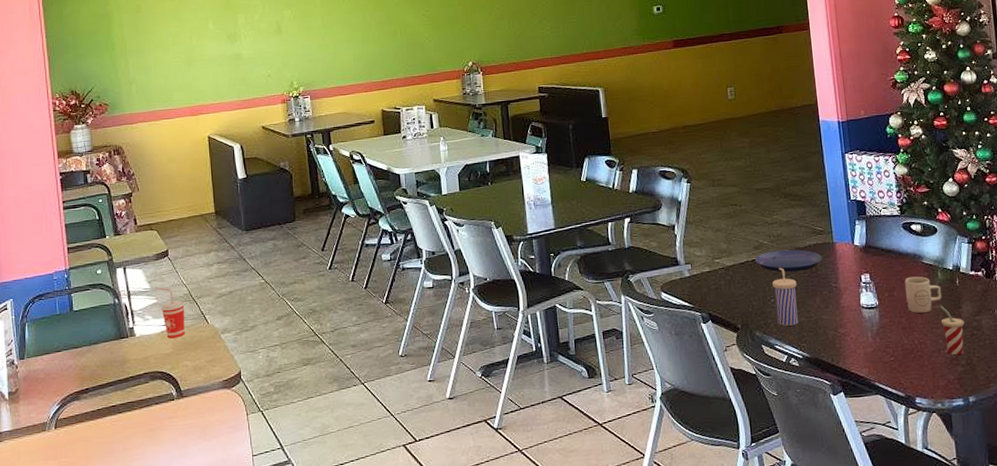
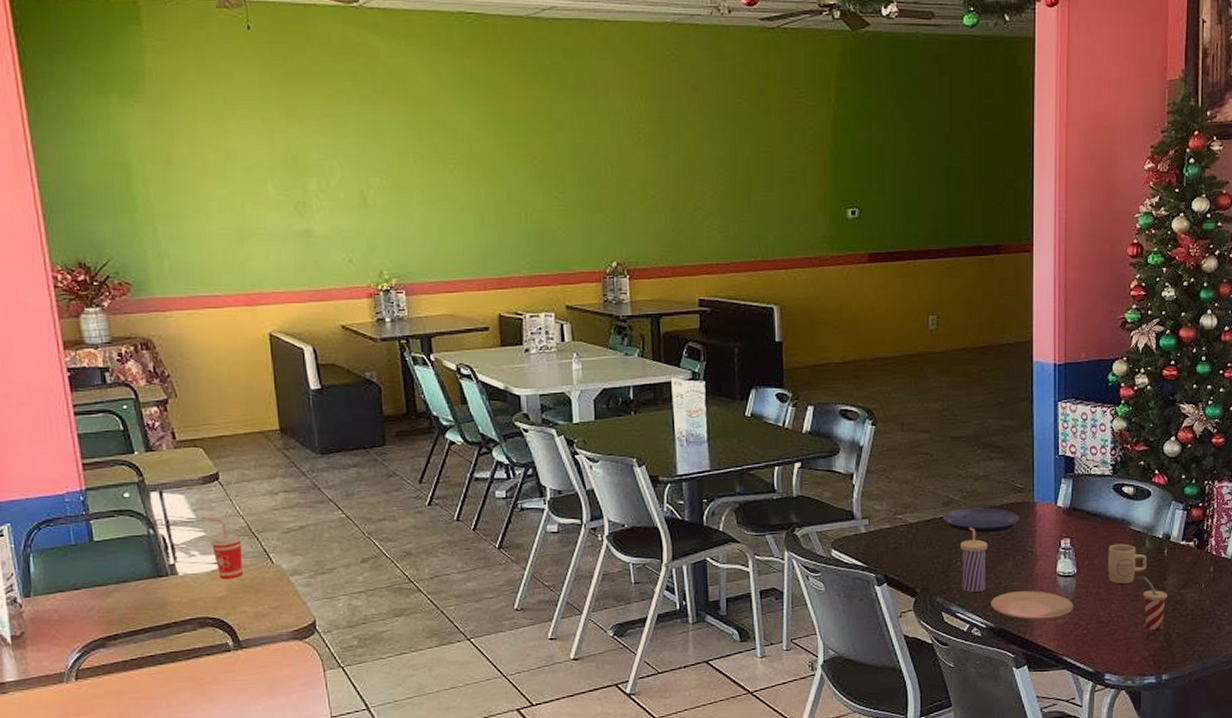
plate: none [804,322,879,350] -> present [991,591,1073,620]

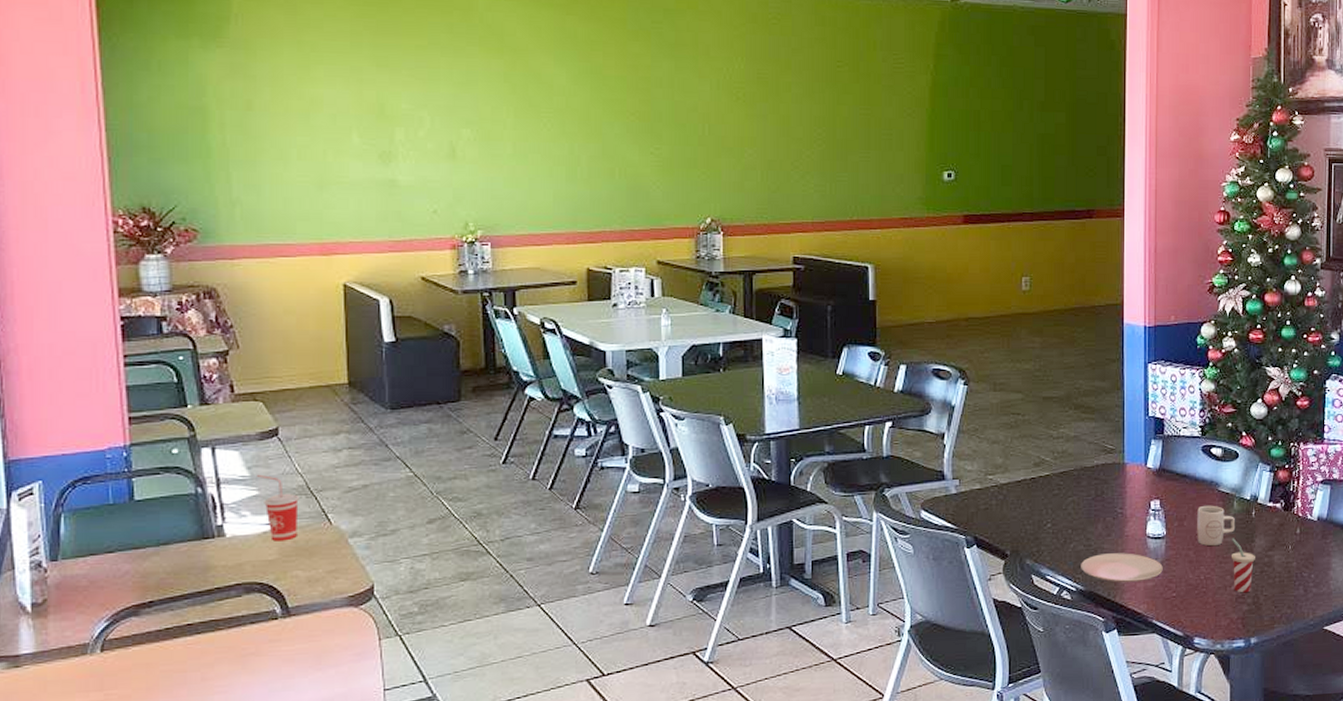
plate: present [943,507,1019,533] -> none [1034,468,1110,494]
beverage cup: present [960,528,988,592] -> none [1051,489,1079,554]

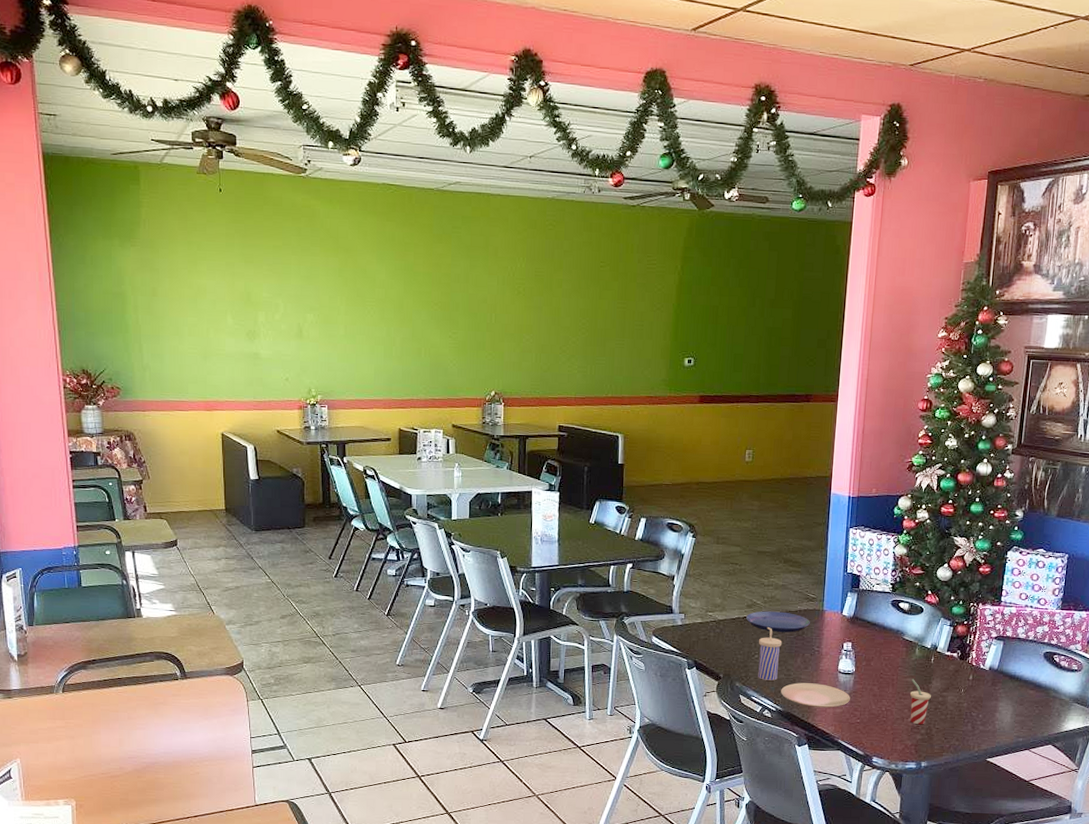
beverage cup: present [257,474,299,541] -> none [163,573,192,624]
plate: none [1034,468,1110,494] -> present [746,611,810,633]
beverage cup: none [1051,489,1079,554] -> present [758,627,782,681]
mug: present [1196,505,1236,547] -> none [881,650,916,685]

